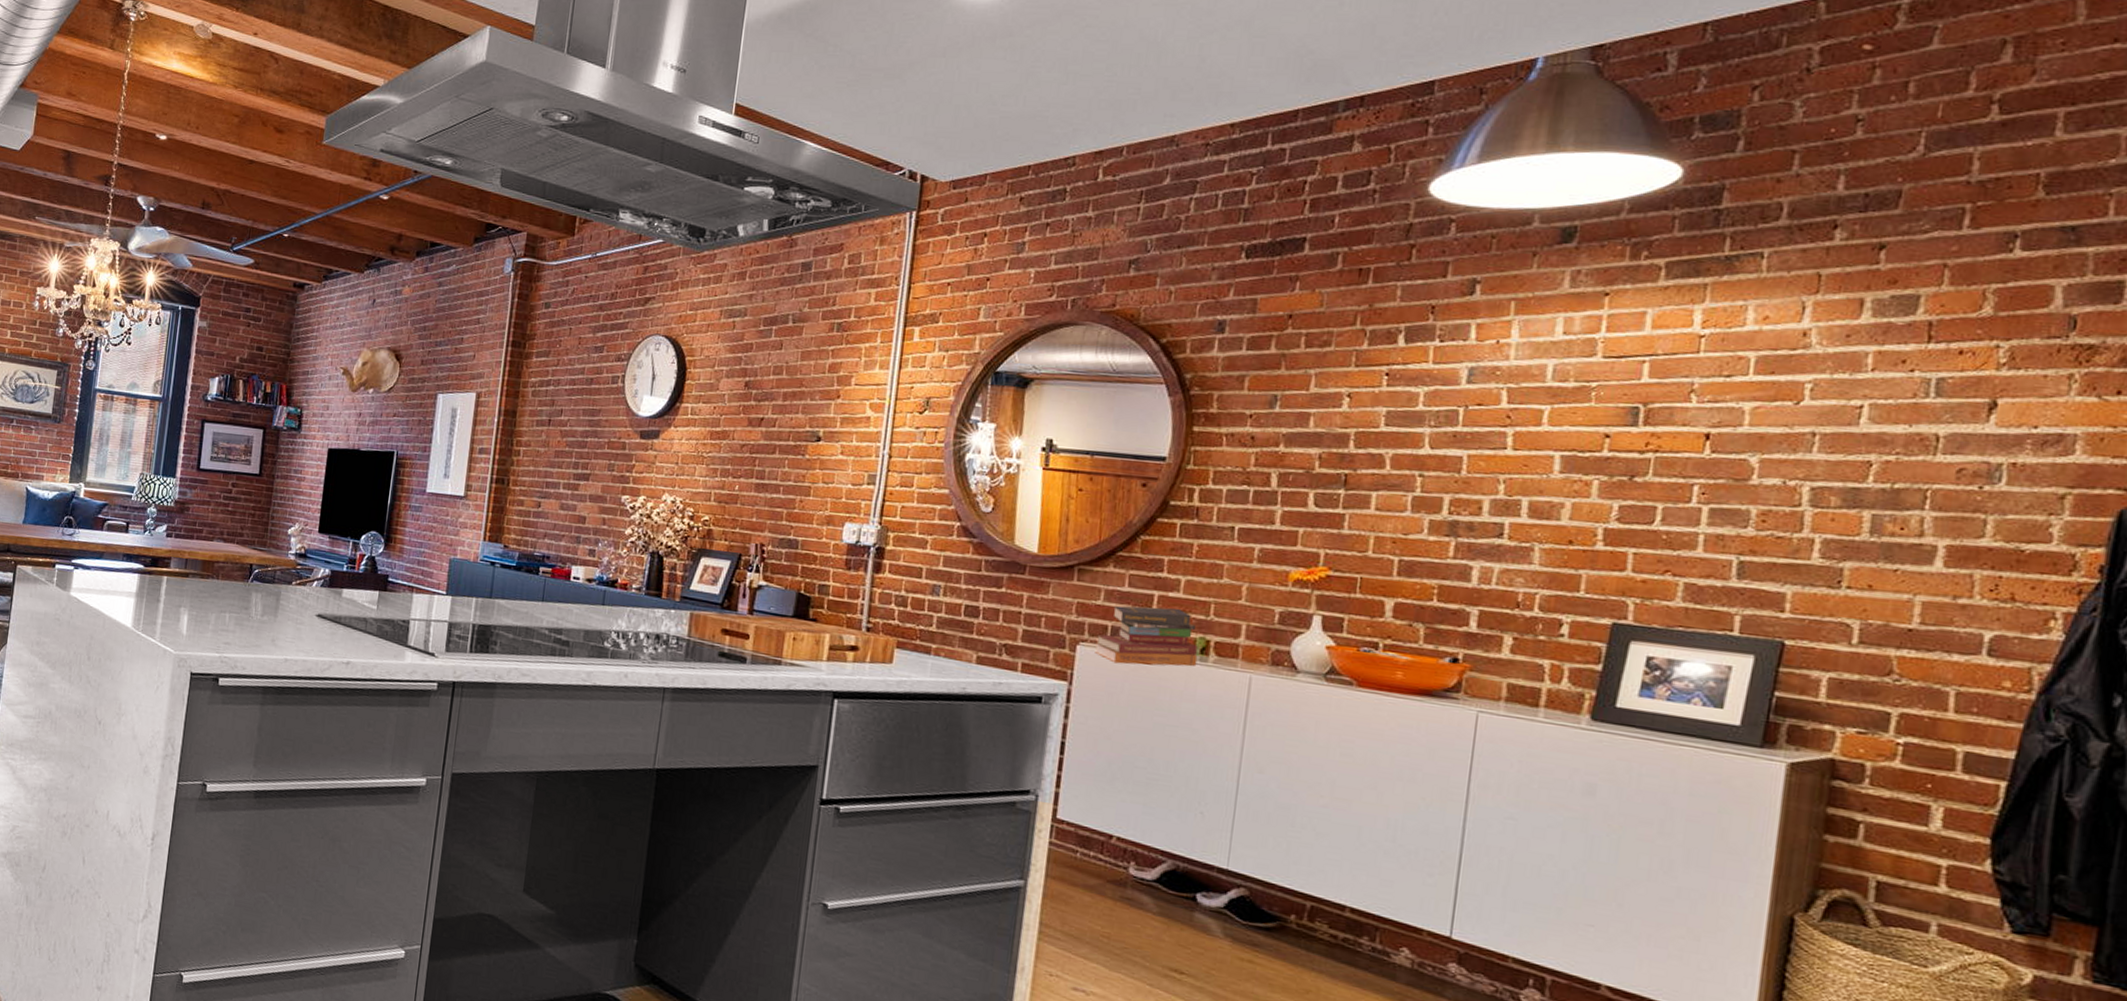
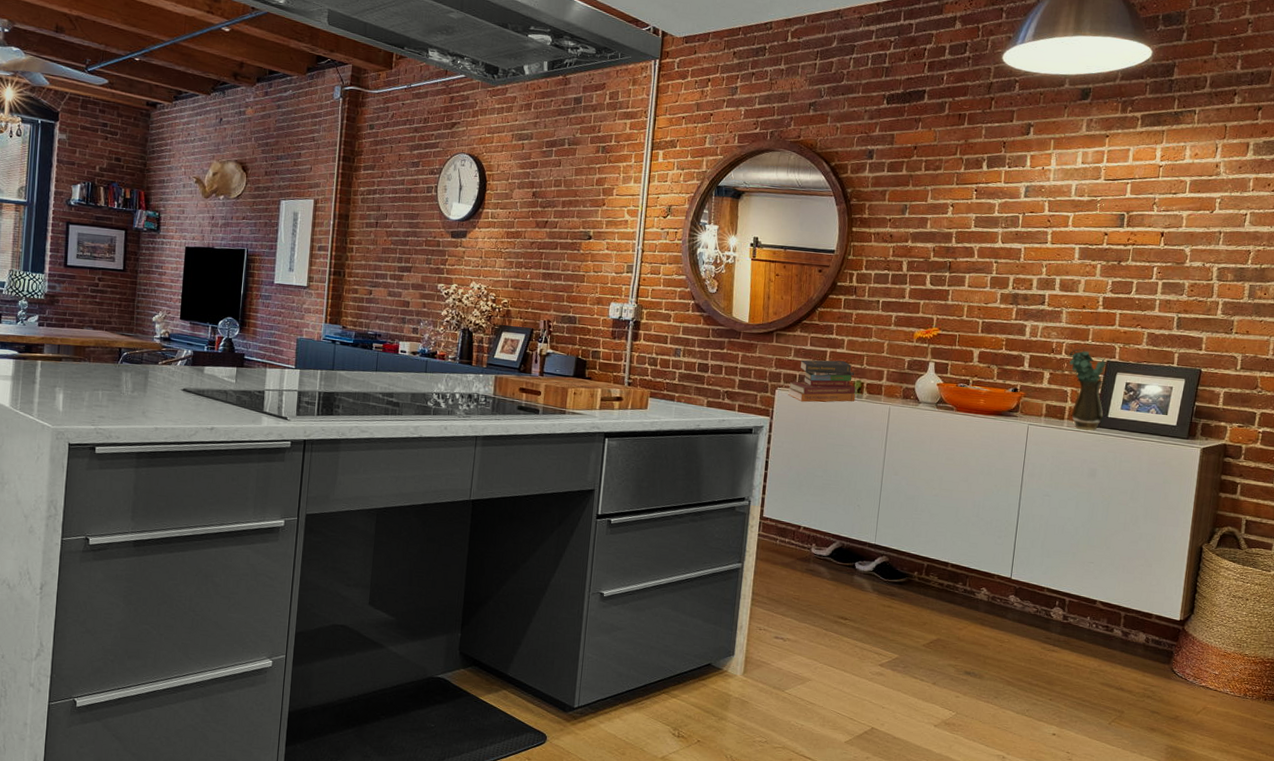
vase: none [1546,600,1611,727] -> present [1069,346,1106,431]

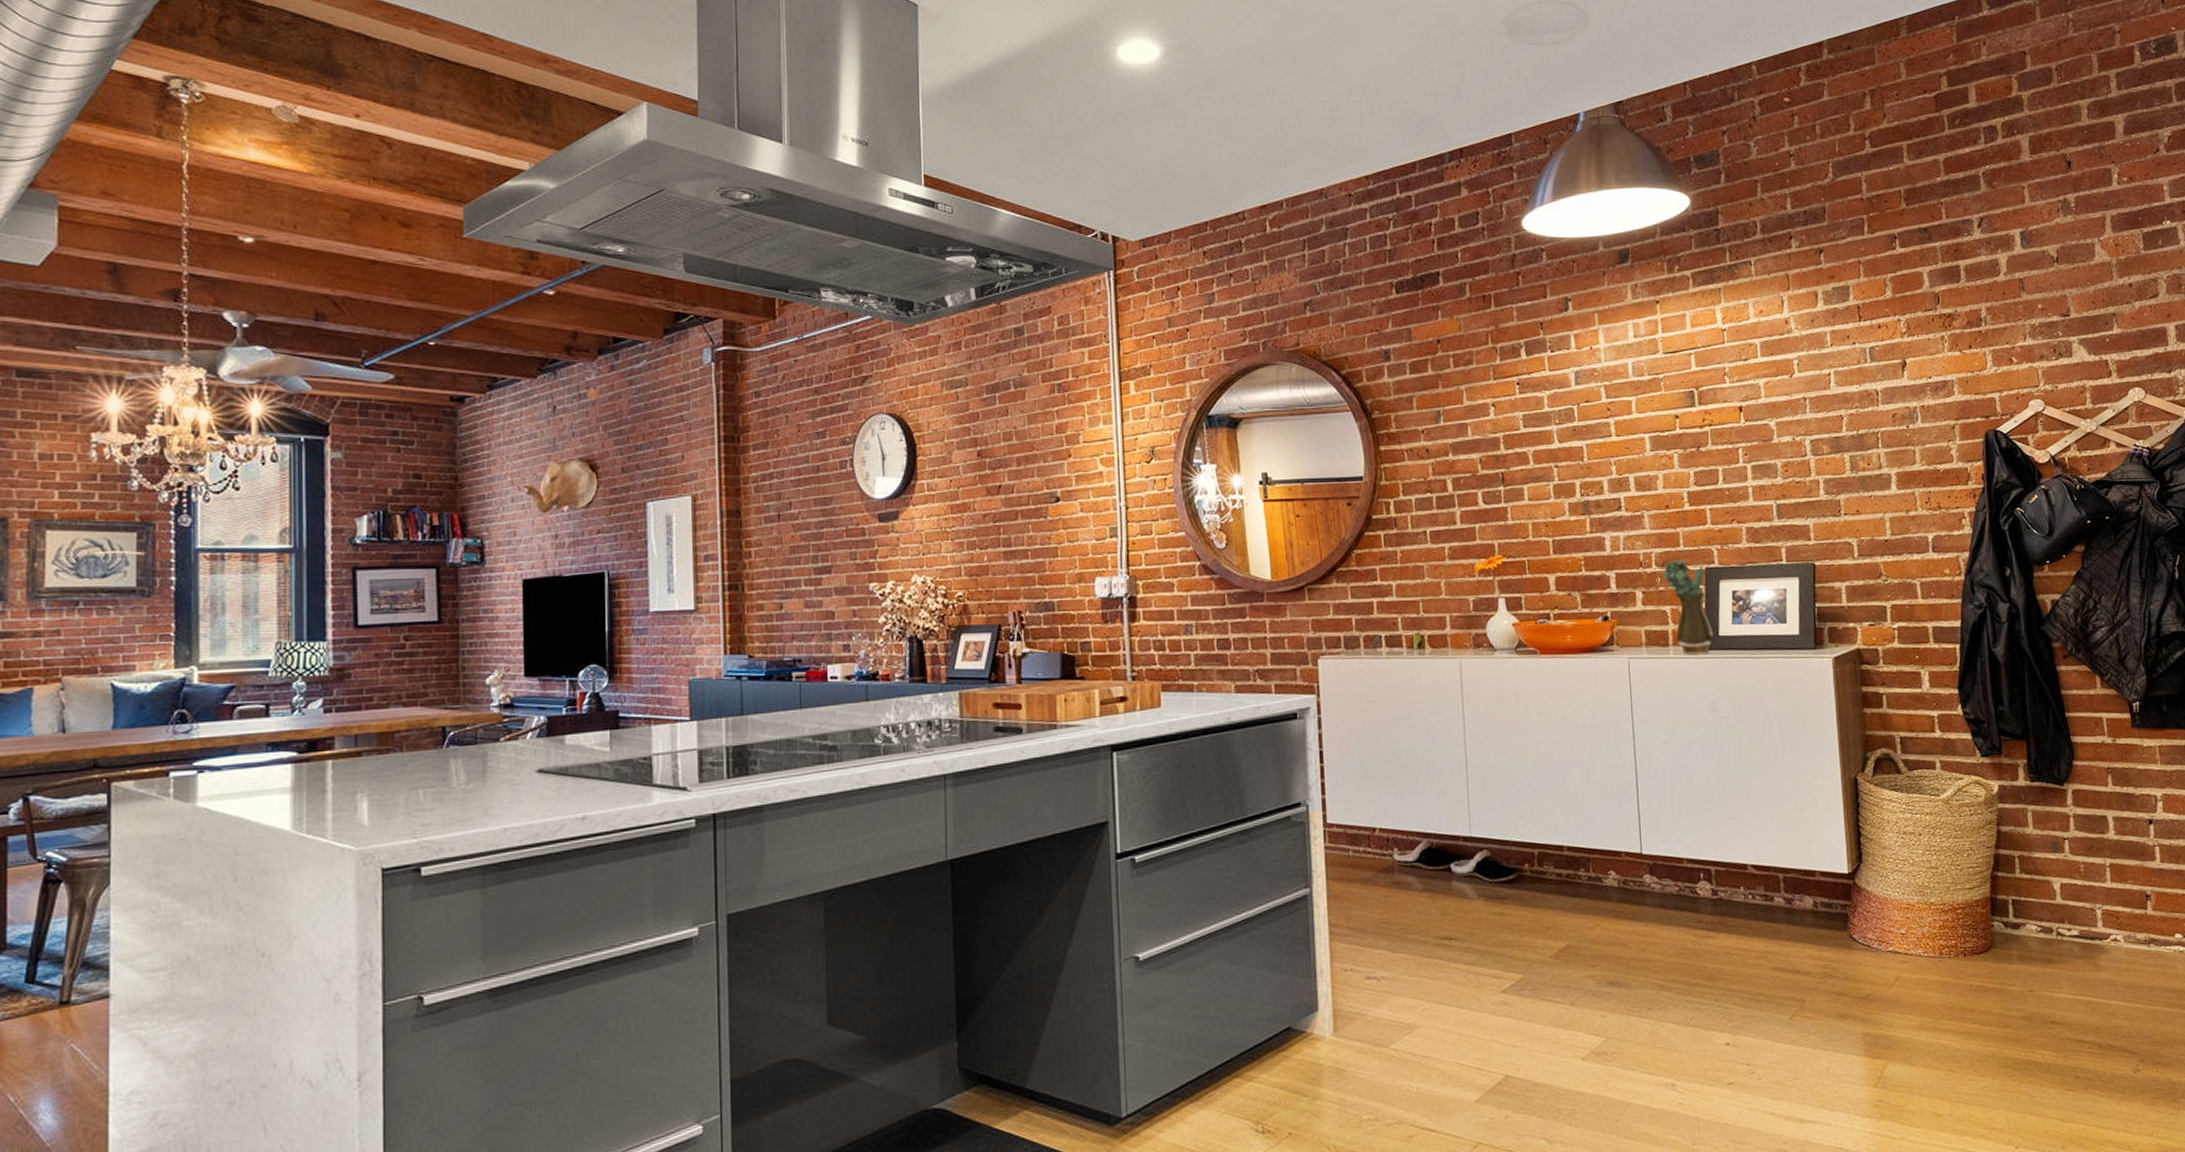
books: present [788,359,856,403] -> none [1333,611,1417,670]

